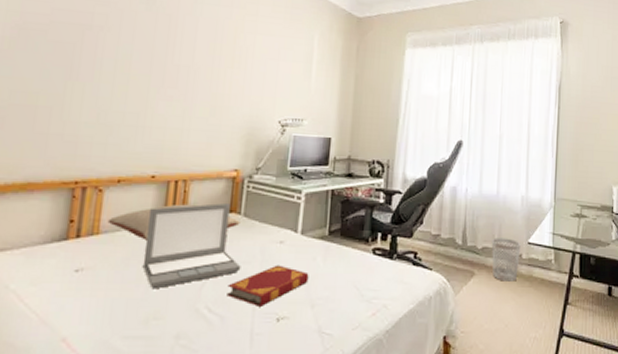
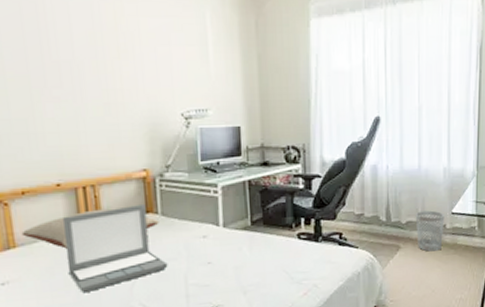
hardback book: present [227,265,309,306] -> none [158,258,237,299]

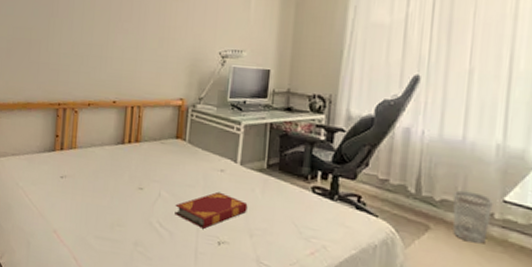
pillow: present [21,208,159,249] -> none [82,127,186,158]
laptop: present [63,205,168,293] -> none [108,129,187,200]
hardback book: none [158,258,237,299] -> present [174,191,248,229]

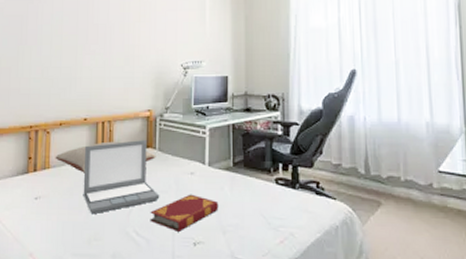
pillow: none [82,127,186,158] -> present [55,141,156,173]
laptop: none [108,129,187,200] -> present [83,140,160,215]
wastebasket: present [453,190,493,244] -> none [396,166,431,212]

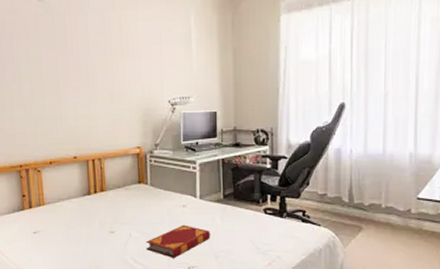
pillow: present [55,141,156,173] -> none [48,178,149,209]
laptop: present [83,140,160,215] -> none [78,176,154,246]

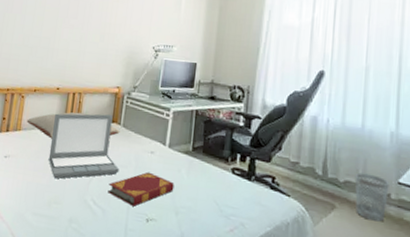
pillow: none [48,178,149,209] -> present [26,112,120,139]
laptop: none [78,176,154,246] -> present [48,113,120,179]
wastebasket: none [378,194,410,235] -> present [355,172,390,222]

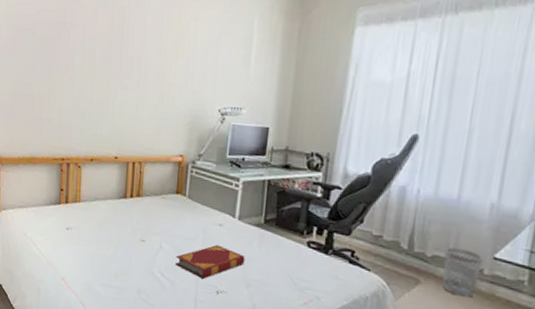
pillow: present [26,112,120,139] -> none [85,182,186,211]
laptop: present [48,113,120,179] -> none [111,184,187,251]

